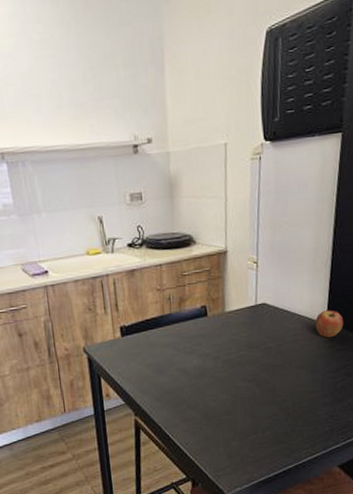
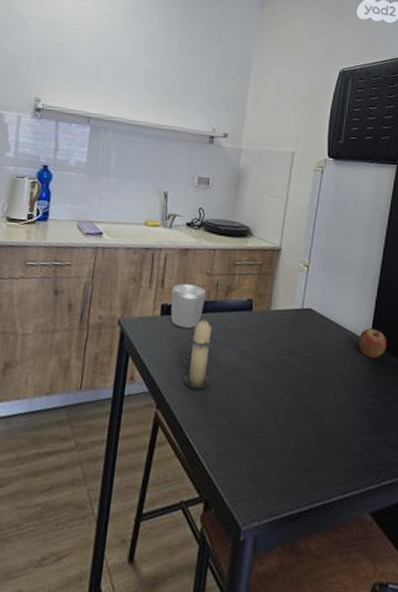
mug: none [126,302,161,344] -> present [170,283,206,329]
candle: none [149,330,179,395] -> present [183,316,216,390]

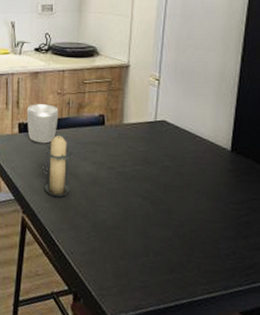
fruit: present [359,328,387,358] -> none [218,137,250,166]

